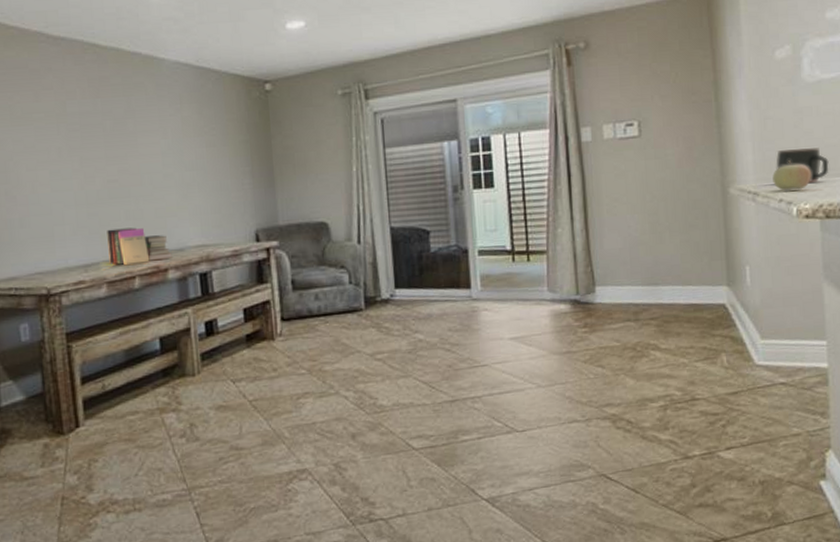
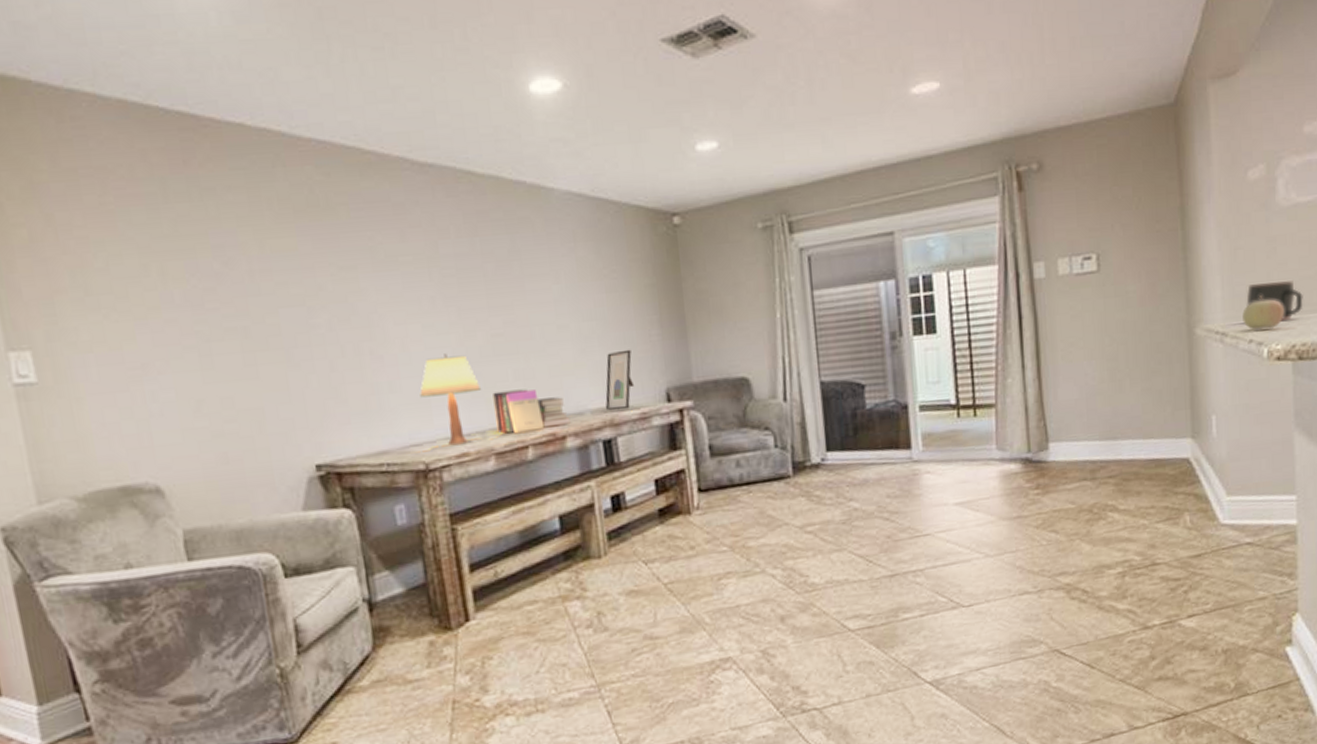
table lamp: none [45,196,98,275] -> present [419,353,482,446]
picture frame: none [202,195,228,248] -> present [605,349,635,411]

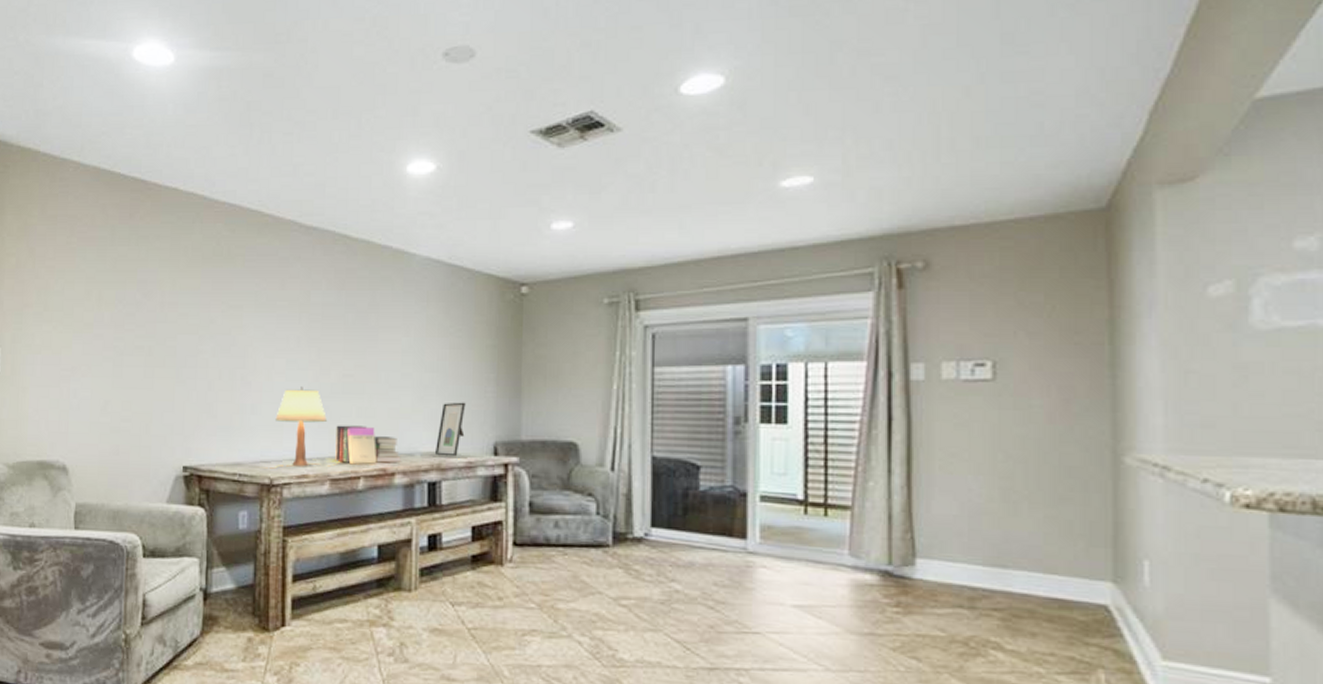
fruit: present [1242,296,1285,331] -> none [1194,429,1259,470]
mug: present [1246,281,1303,320] -> none [1200,415,1288,462]

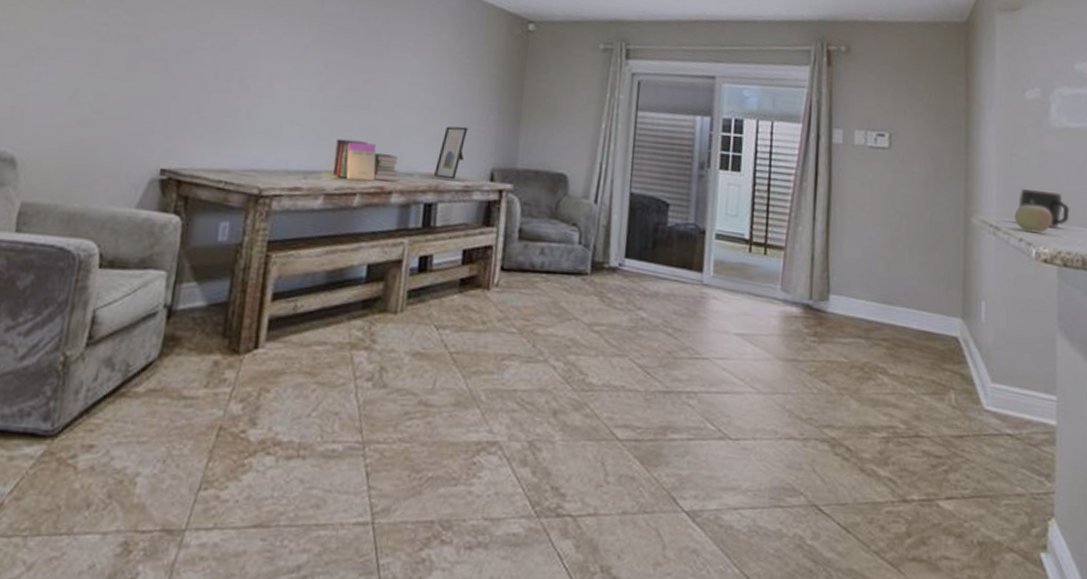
table lamp: present [275,386,328,467] -> none [272,95,329,180]
fruit: none [1194,429,1259,470] -> present [1014,201,1053,233]
mug: none [1200,415,1288,462] -> present [1018,189,1070,228]

